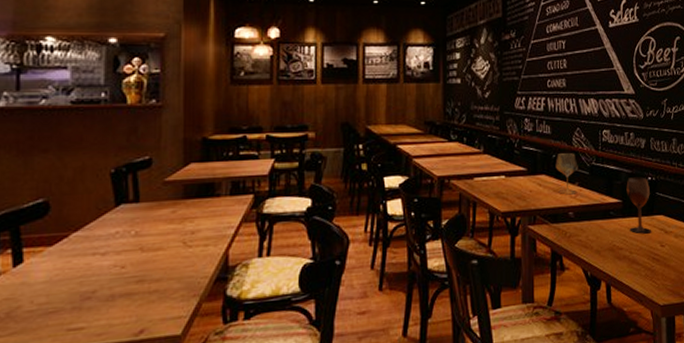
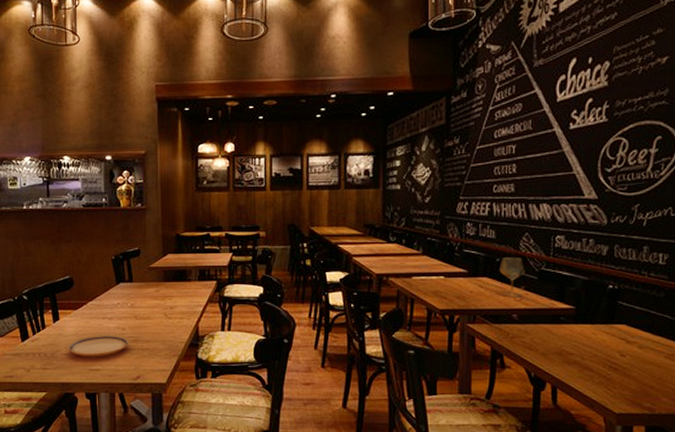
plate: none [34,275,131,314] -> present [67,334,130,358]
wine glass: present [626,177,651,234] -> none [581,284,610,342]

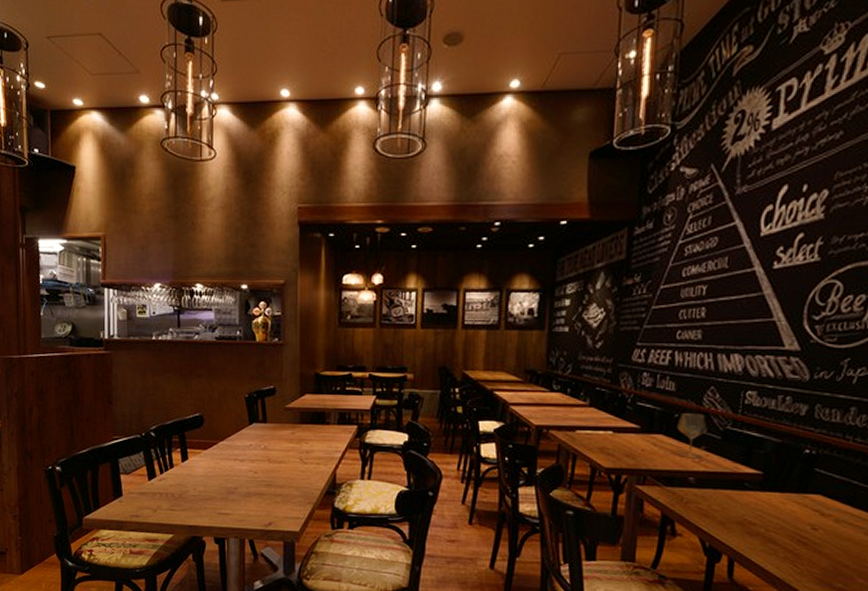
plate: present [67,334,130,358] -> none [196,476,262,502]

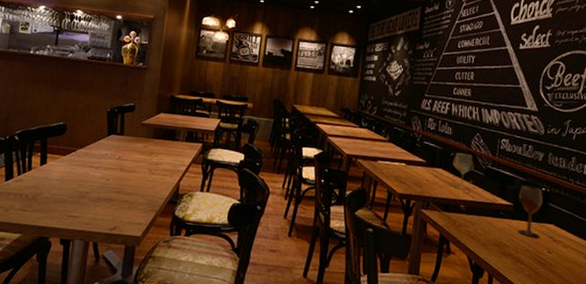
wine glass: none [769,448,806,513] -> present [518,185,543,238]

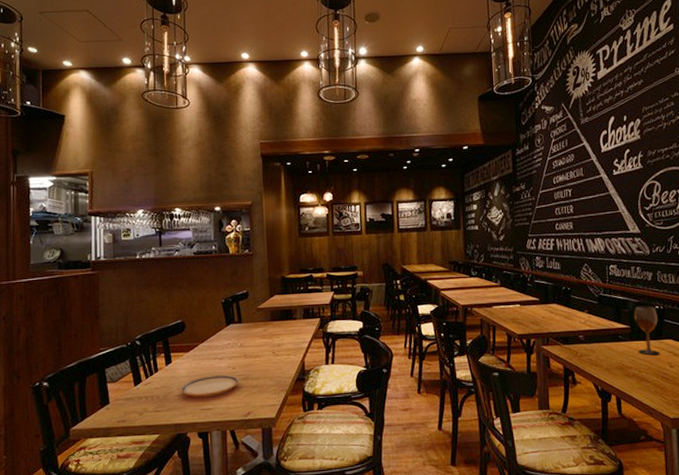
plate: none [50,182,112,205] -> present [180,373,240,398]
wine glass: present [452,153,474,191] -> none [565,285,587,321]

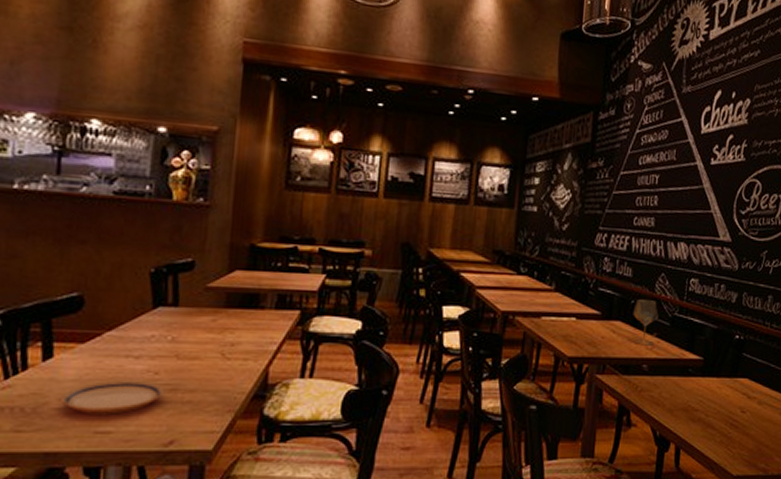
wine glass: none [565,285,587,321] -> present [633,300,659,346]
wine glass: present [634,306,660,356] -> none [708,334,736,397]

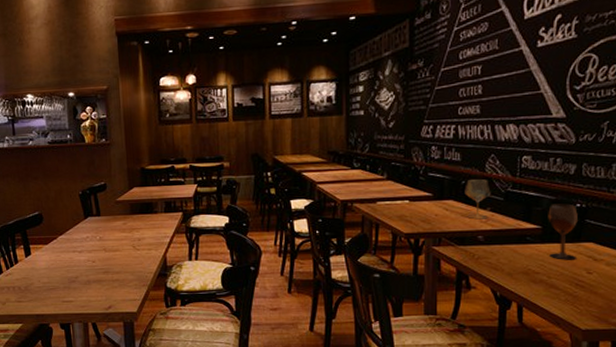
plate: present [61,379,164,415] -> none [40,266,100,290]
wine glass: none [708,334,736,397] -> present [548,203,578,260]

